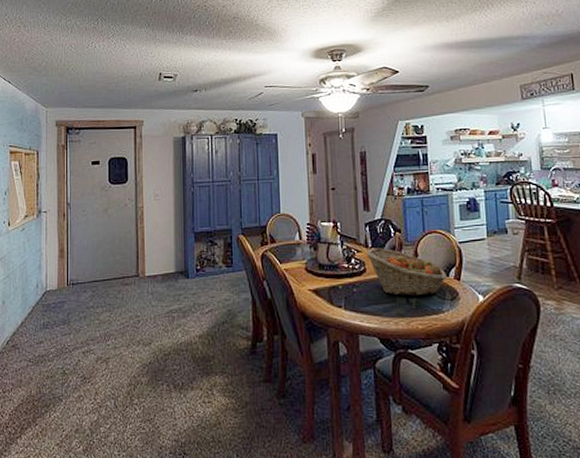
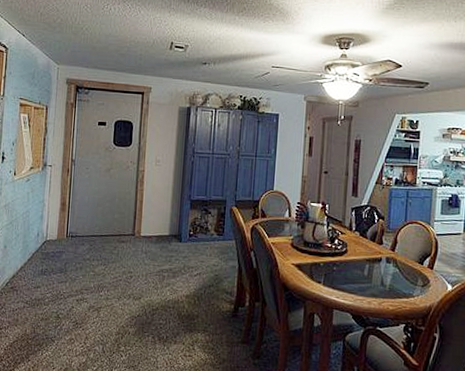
fruit basket: present [366,247,447,296] -> none [349,231,421,280]

